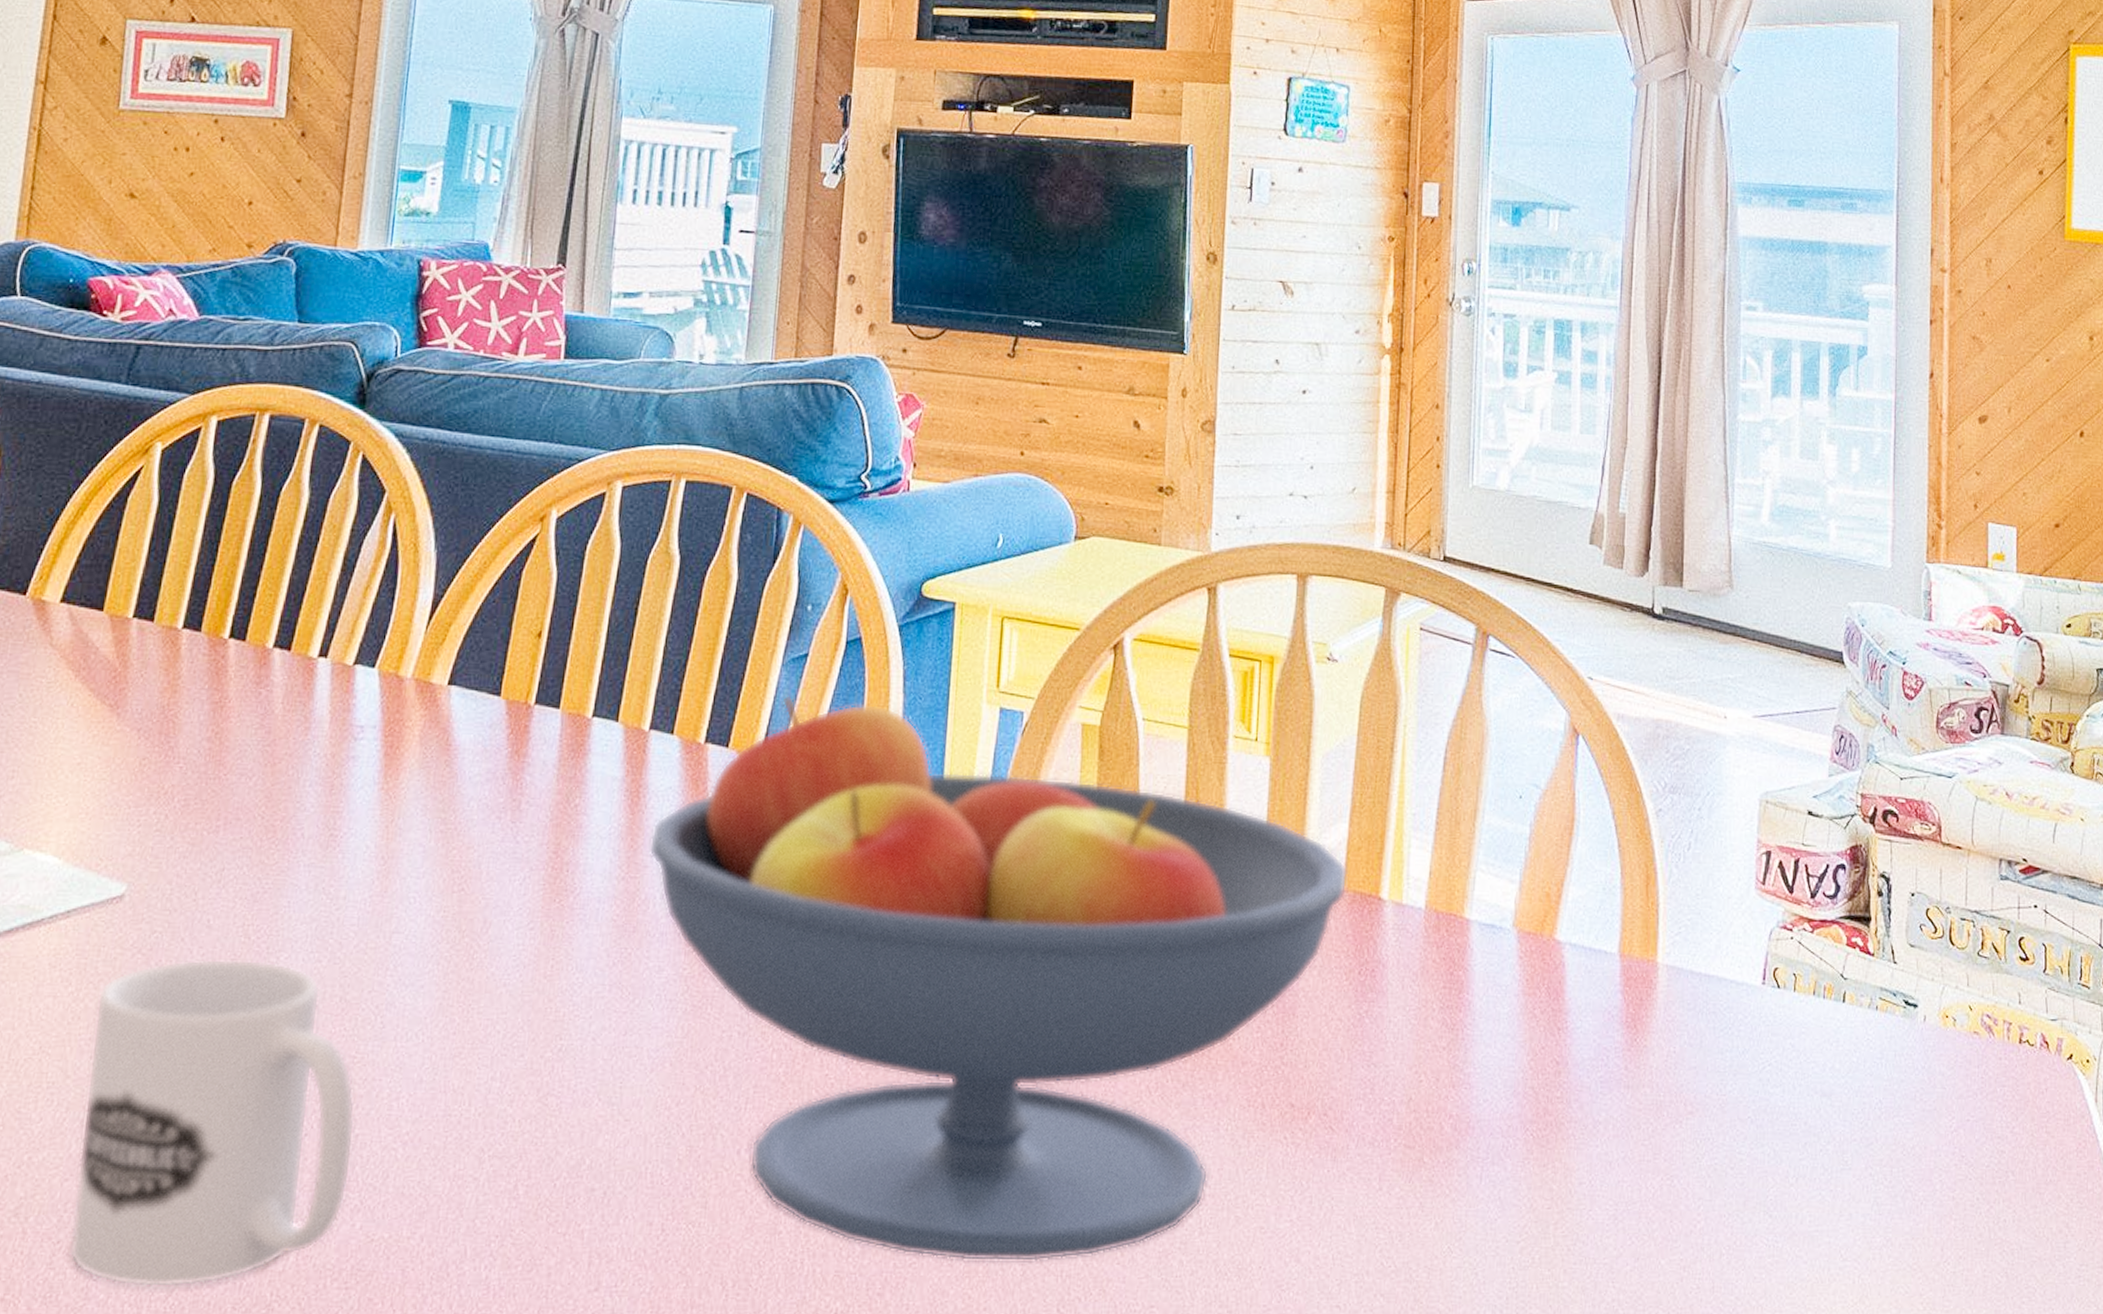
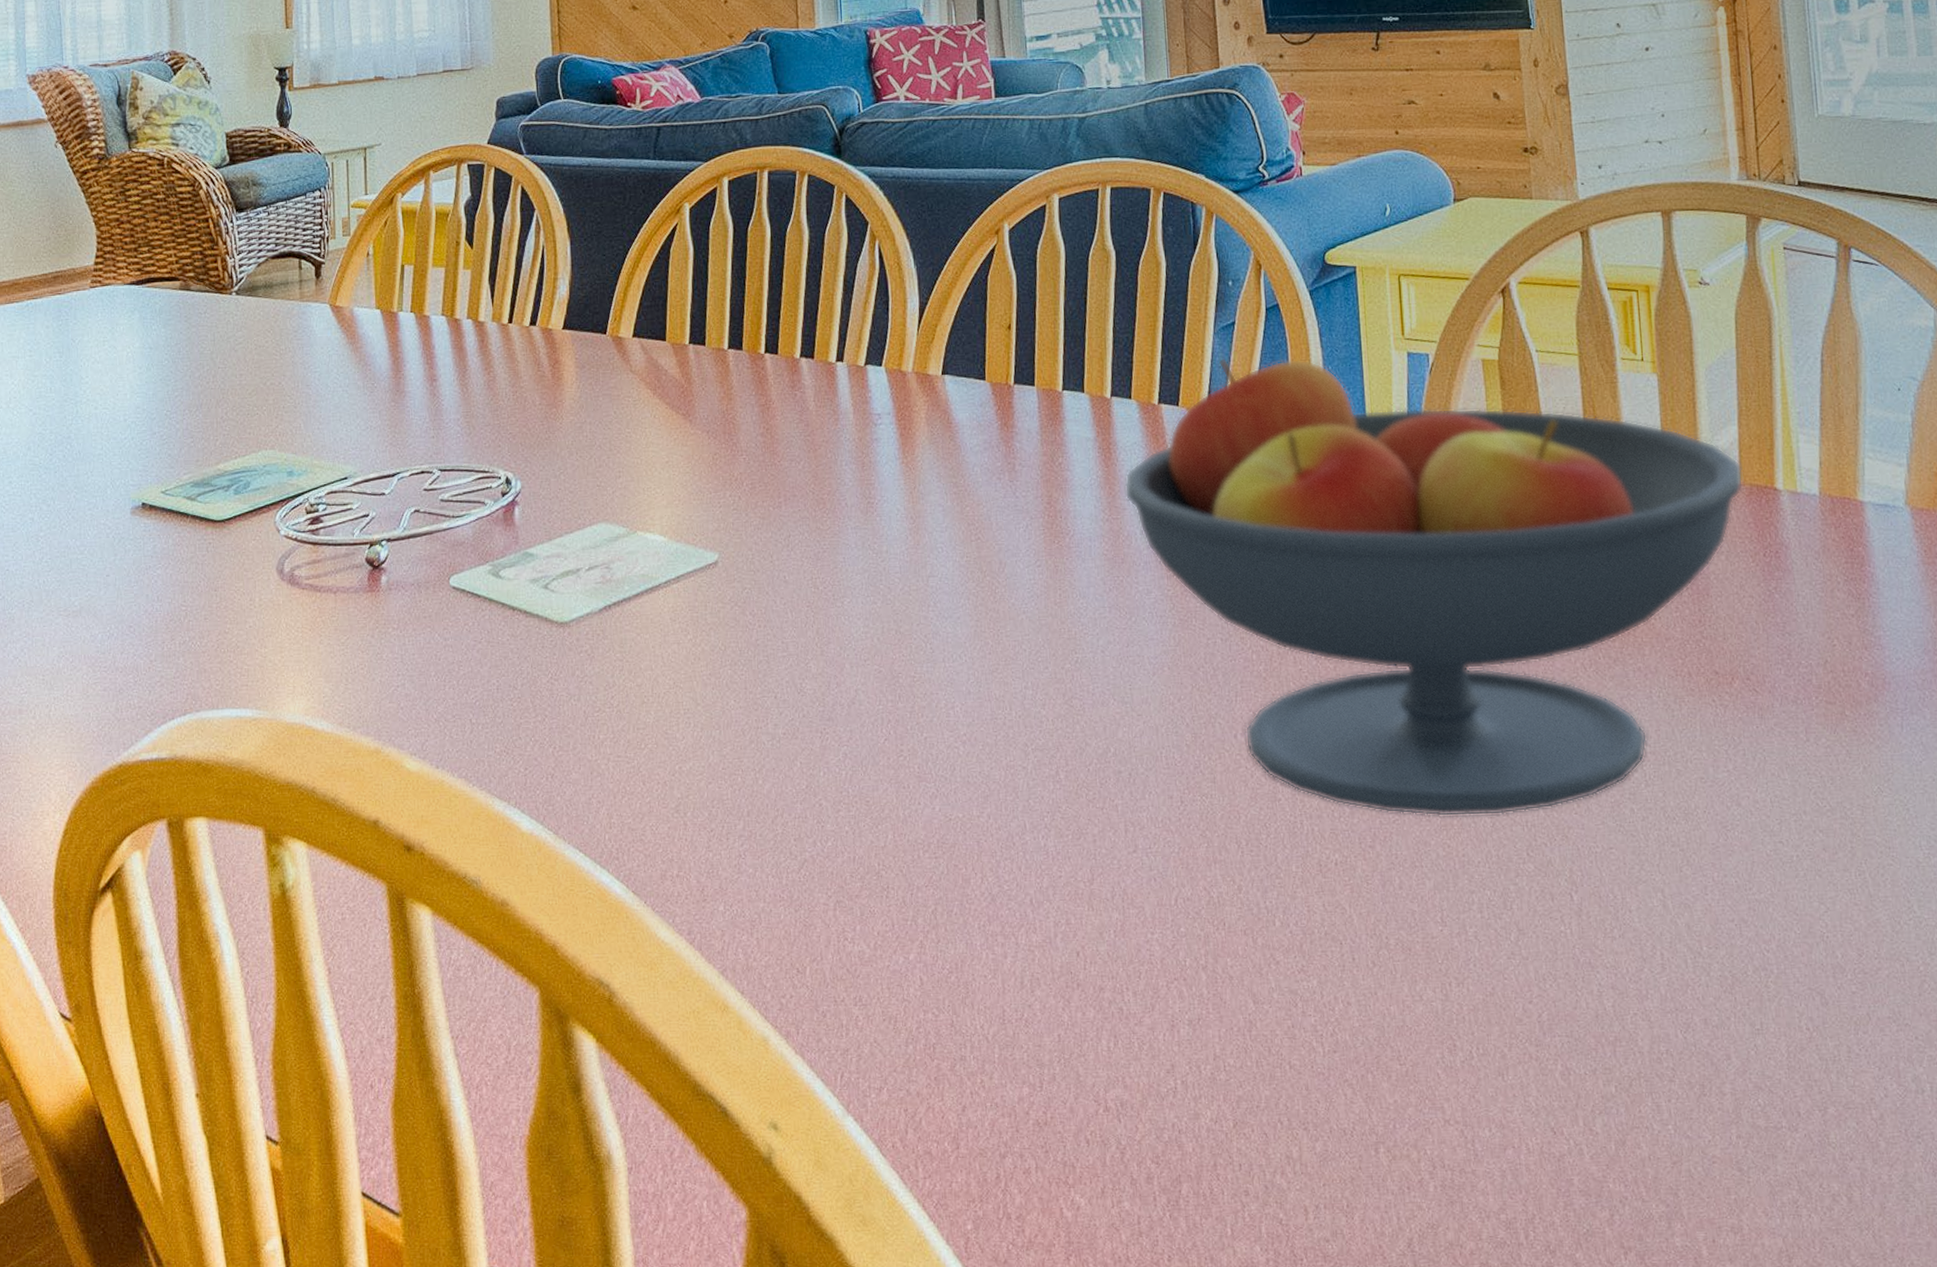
mug: present [68,958,356,1288] -> none [710,605,925,863]

